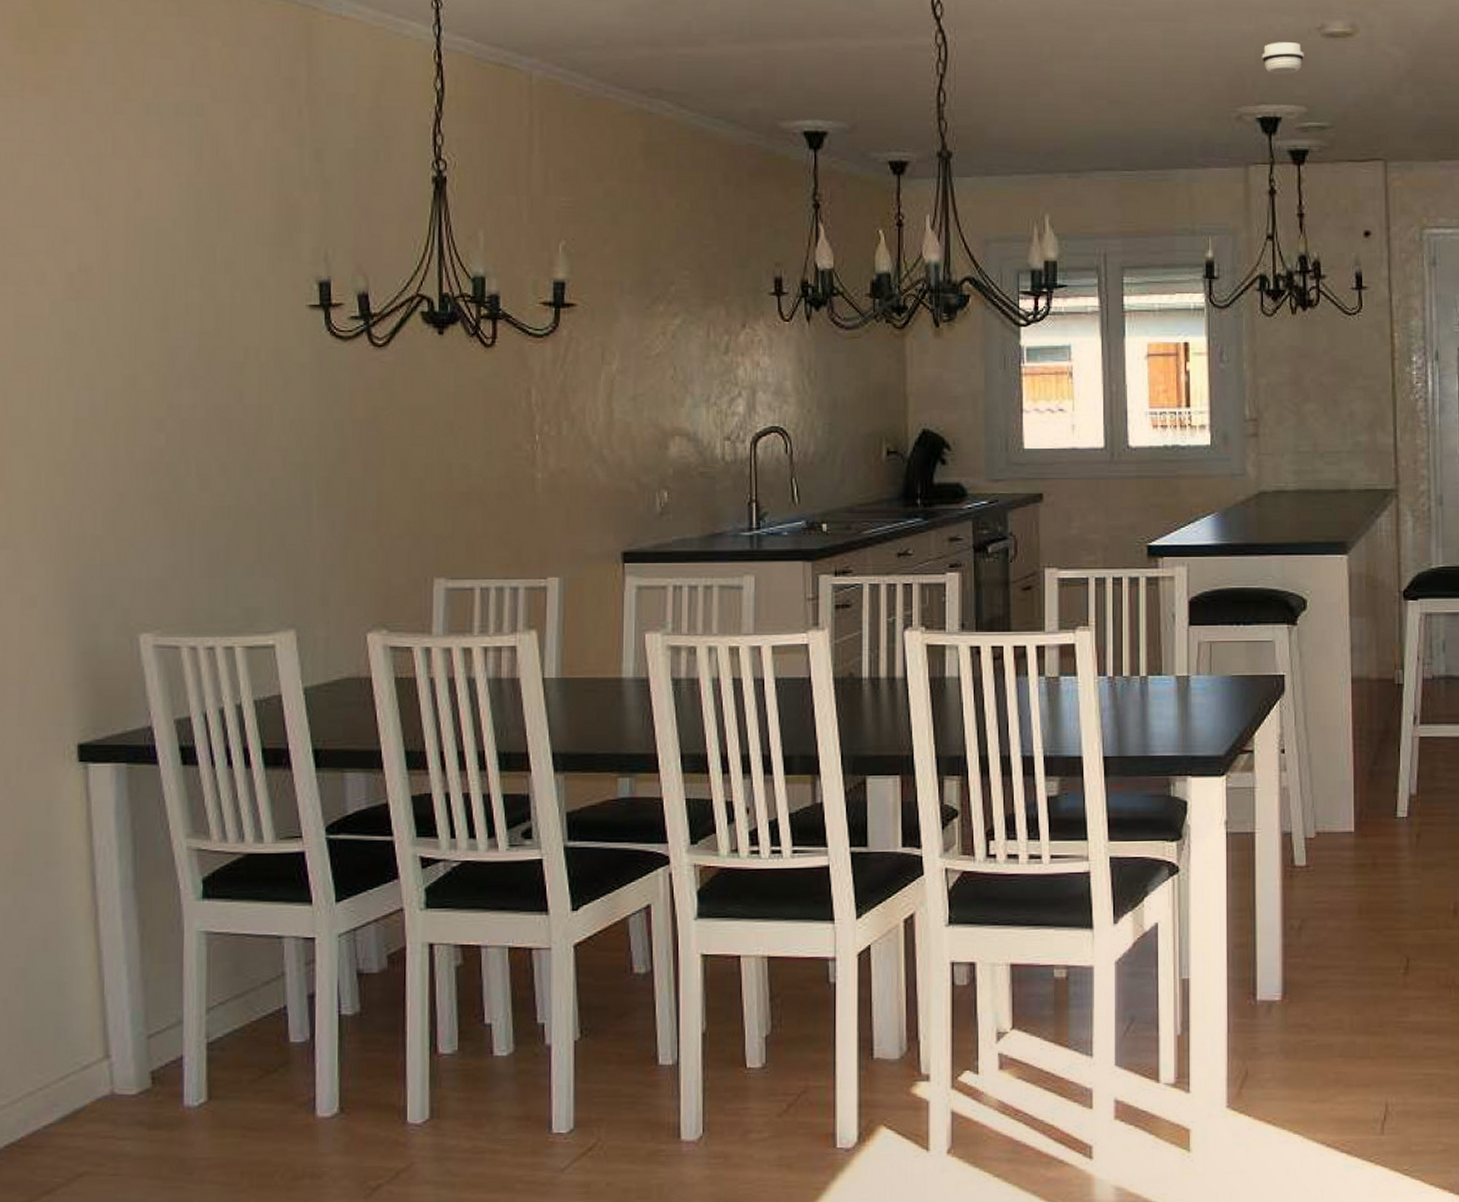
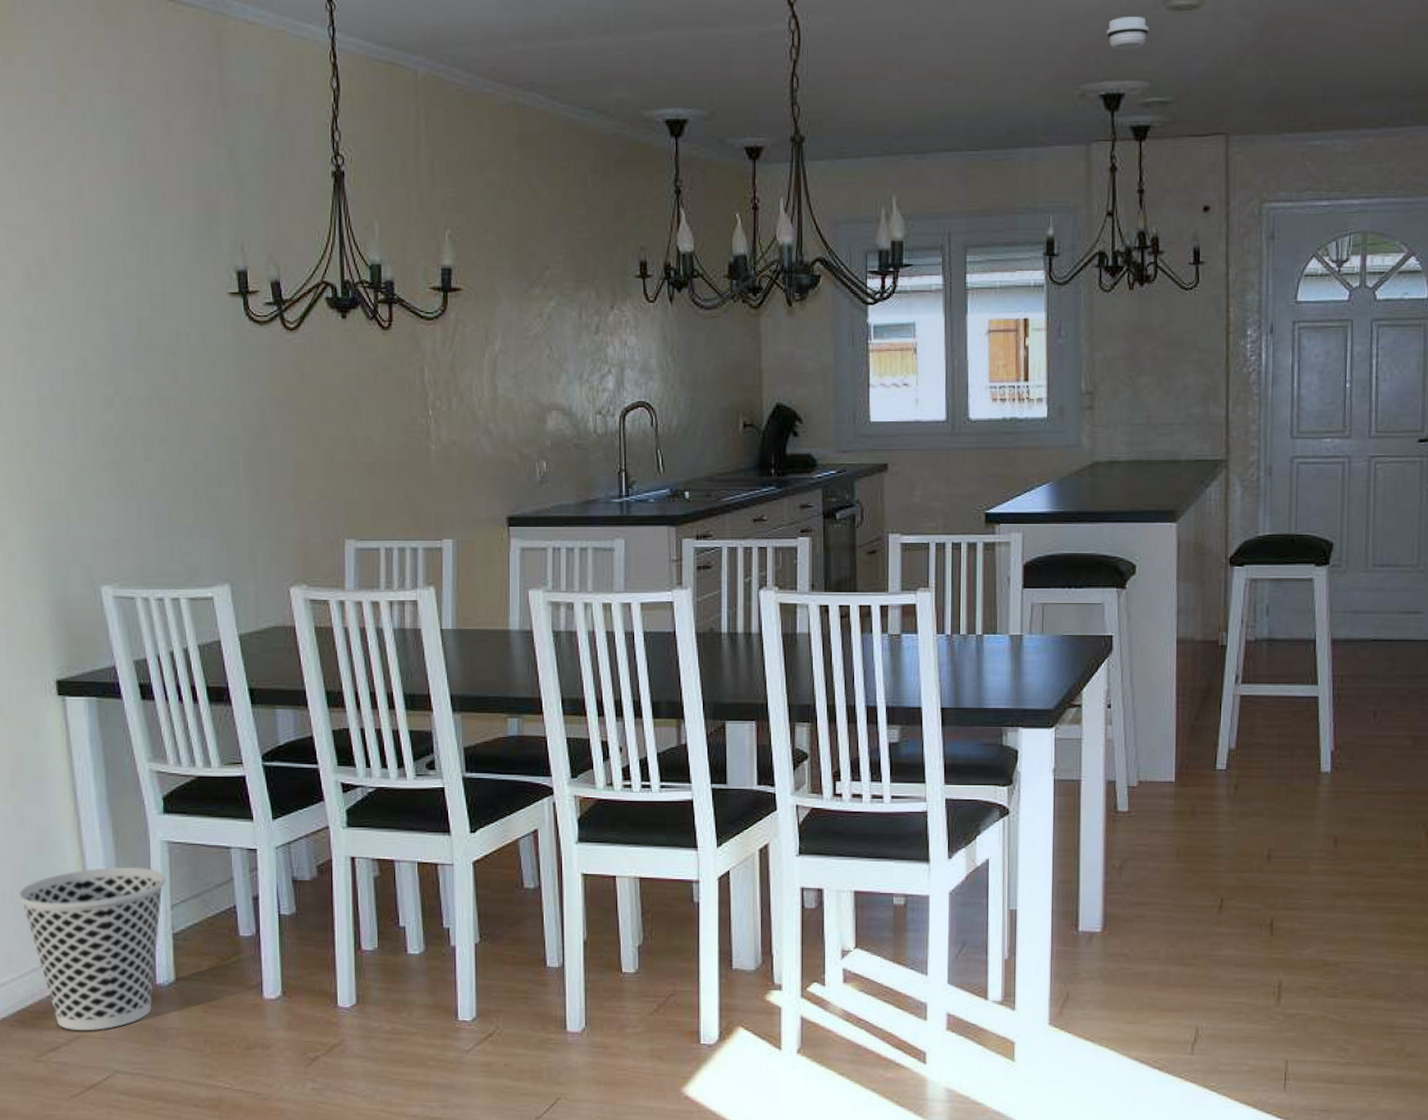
wastebasket: none [14,964,202,1167] -> present [18,866,166,1030]

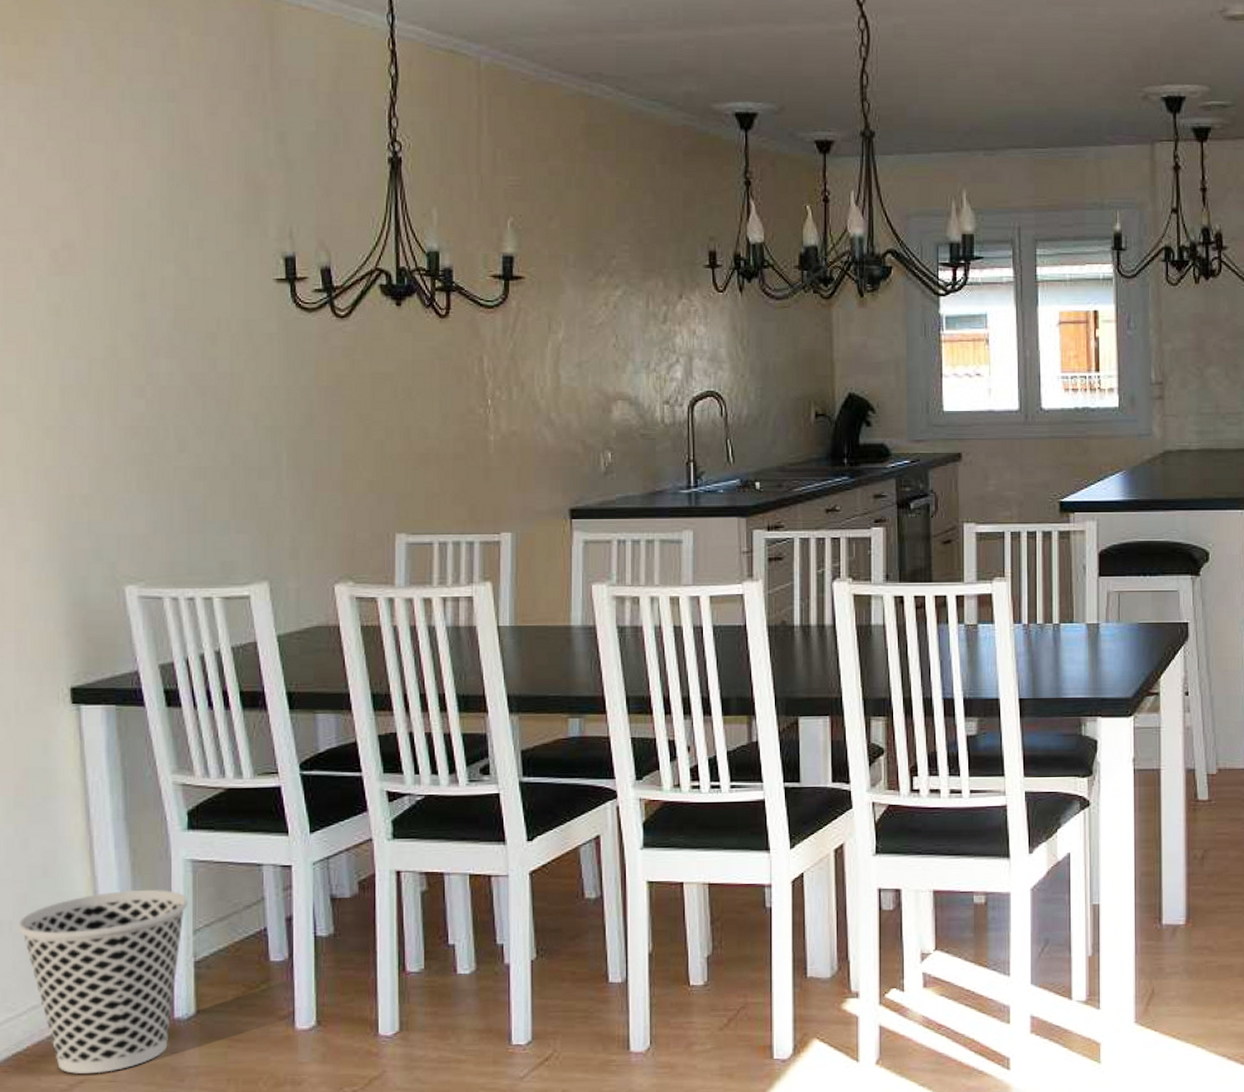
smoke detector: present [1106,17,1149,49] -> none [1166,25,1207,55]

